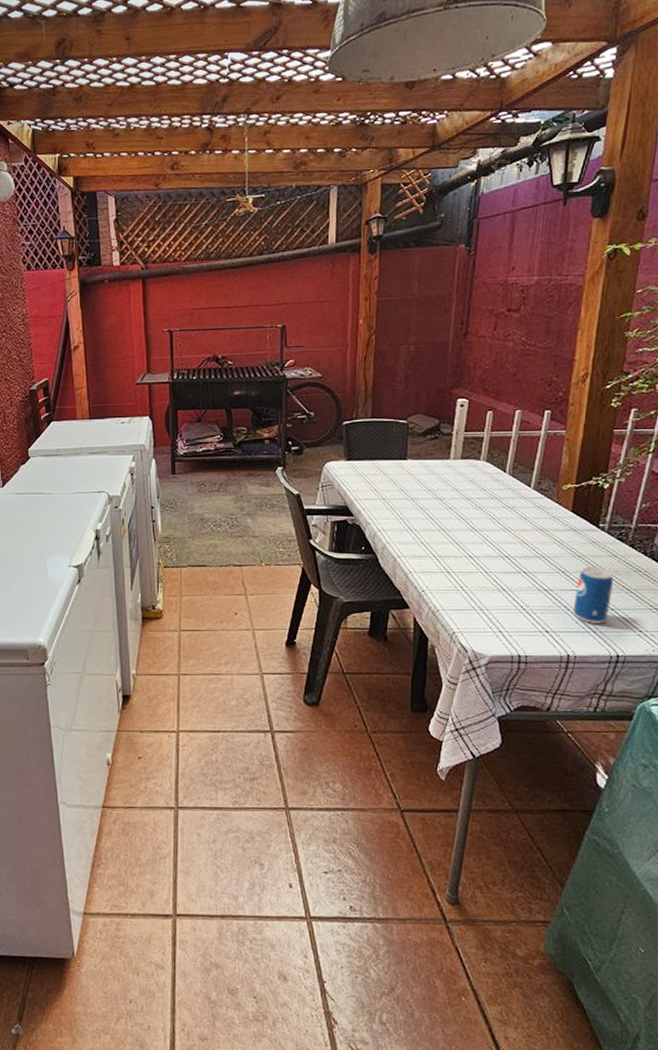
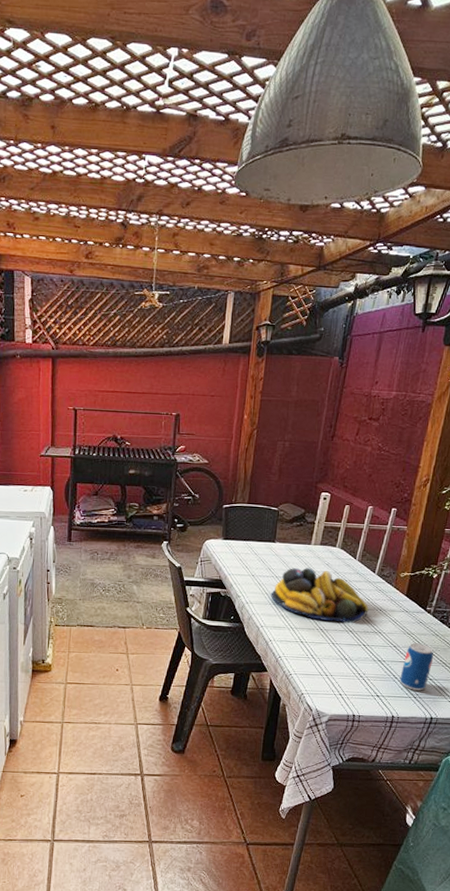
fruit bowl: none [407,486,527,548] -> present [271,568,369,624]

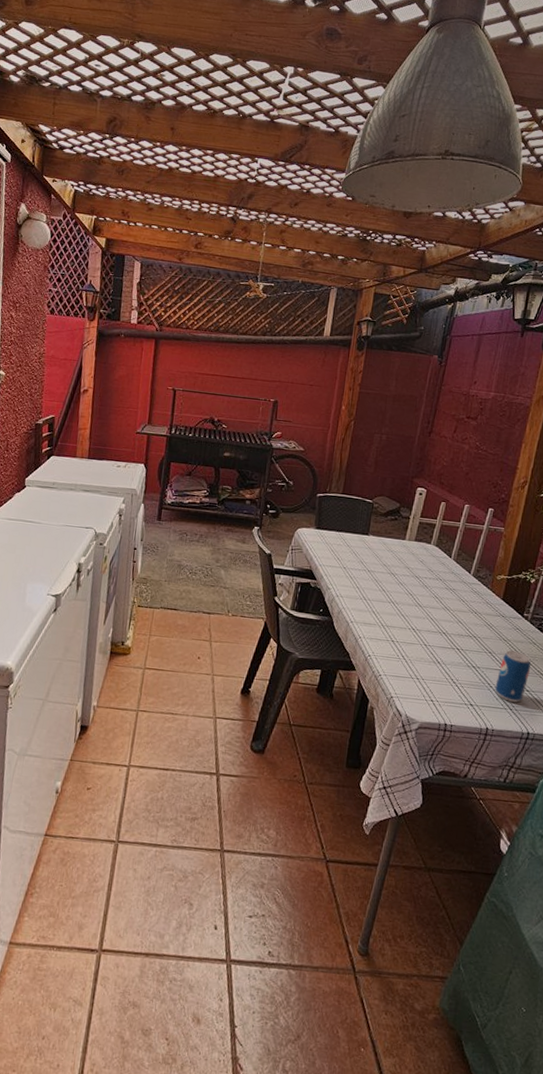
fruit bowl: present [271,568,369,624] -> none [362,563,464,626]

